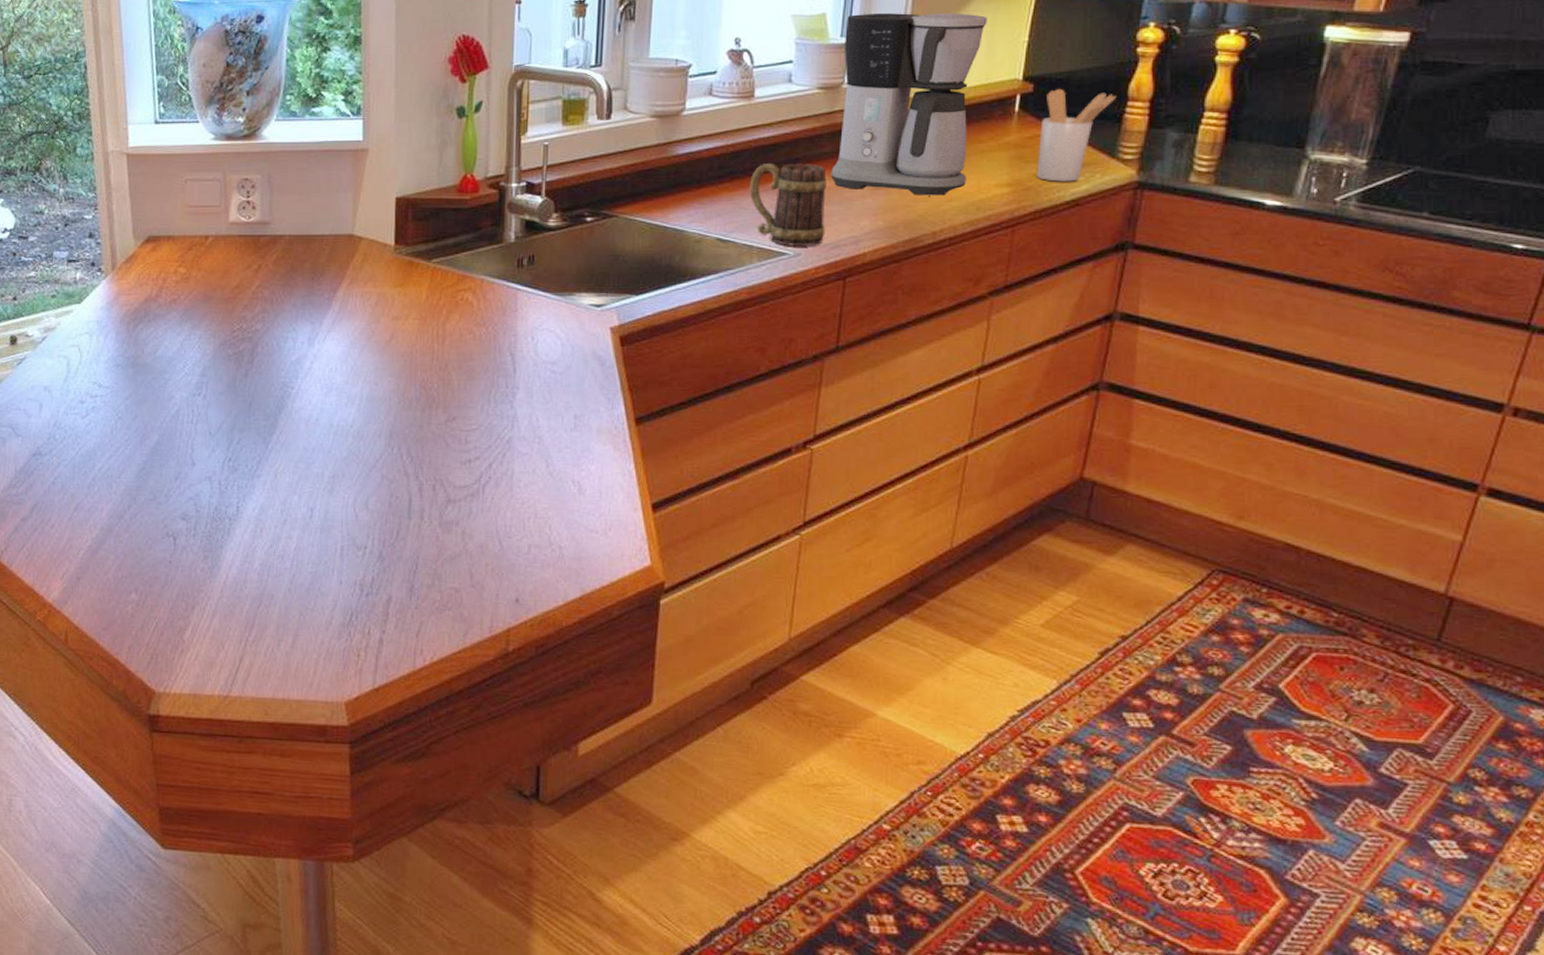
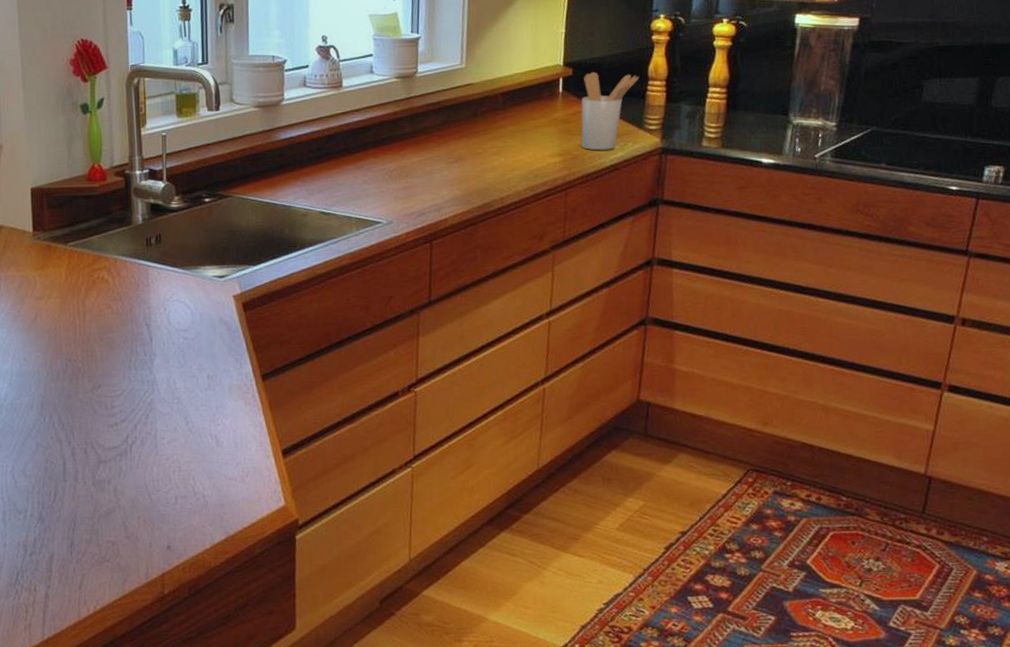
mug: present [749,162,827,246] -> none [344,143,412,216]
coffee maker: present [831,13,987,196] -> none [412,10,531,167]

